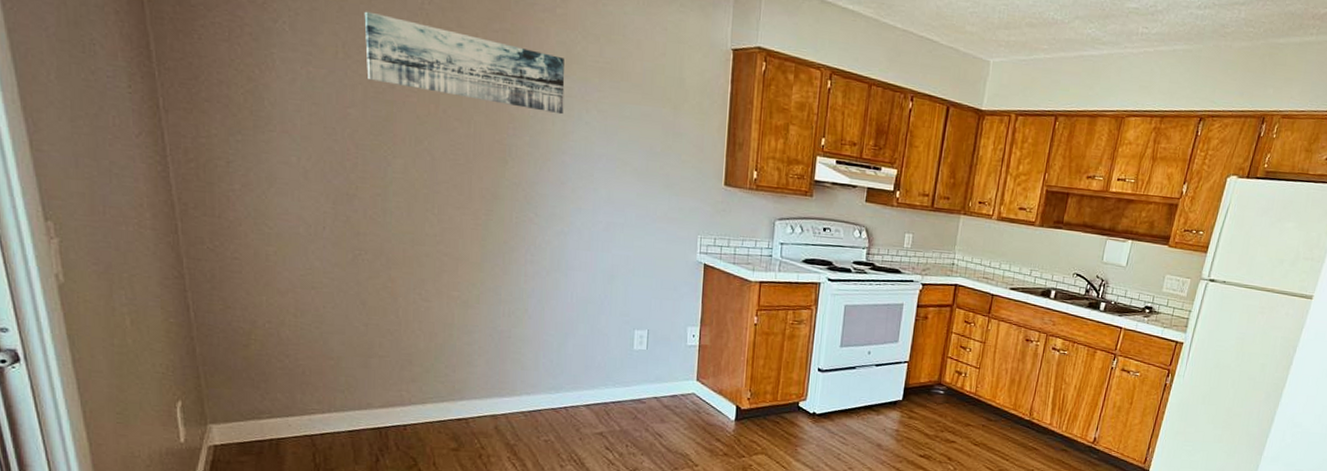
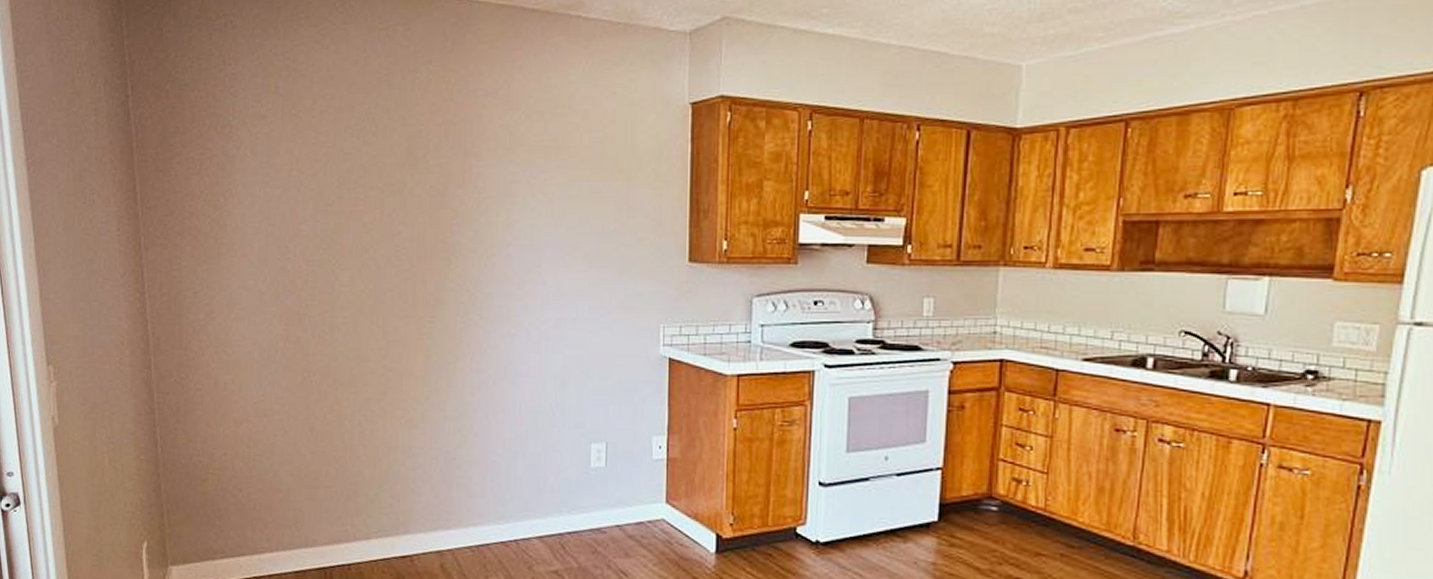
wall art: present [364,11,565,115] -> none [316,124,509,204]

